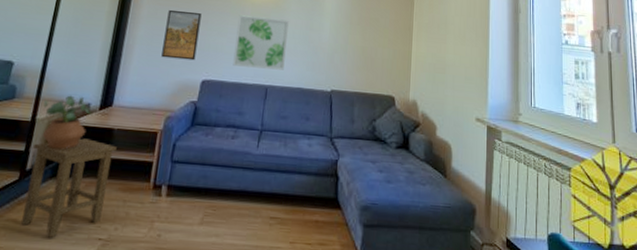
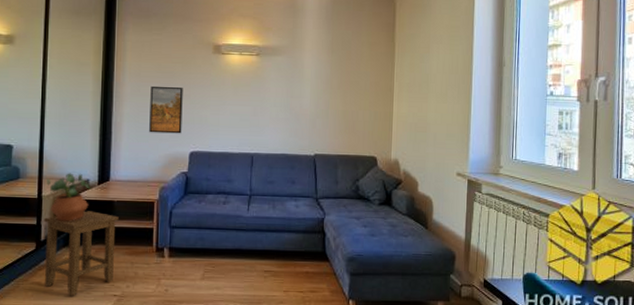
wall art: present [232,15,289,70] -> none [218,87,269,138]

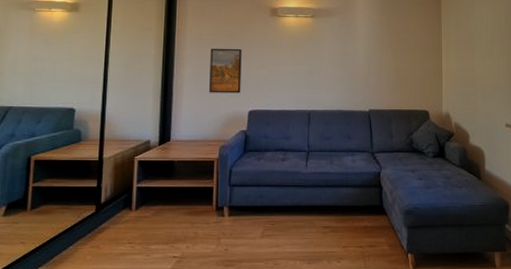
stool: present [43,211,119,296] -> none [103,172,179,259]
potted plant: present [47,173,92,221] -> none [108,134,153,183]

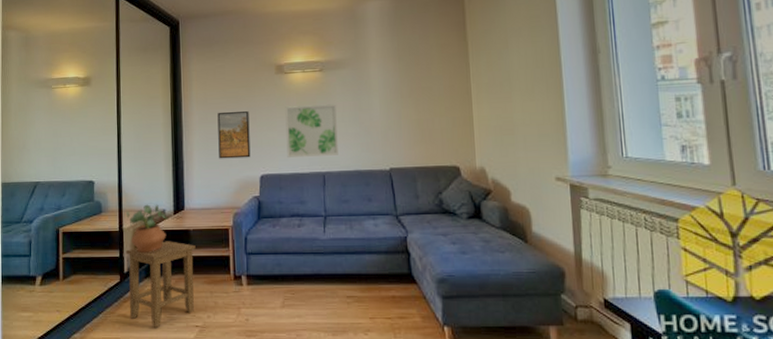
stool: none [103,172,179,259] -> present [125,241,196,328]
potted plant: none [108,134,153,183] -> present [126,204,168,253]
wall art: none [276,47,324,95] -> present [285,104,338,157]

